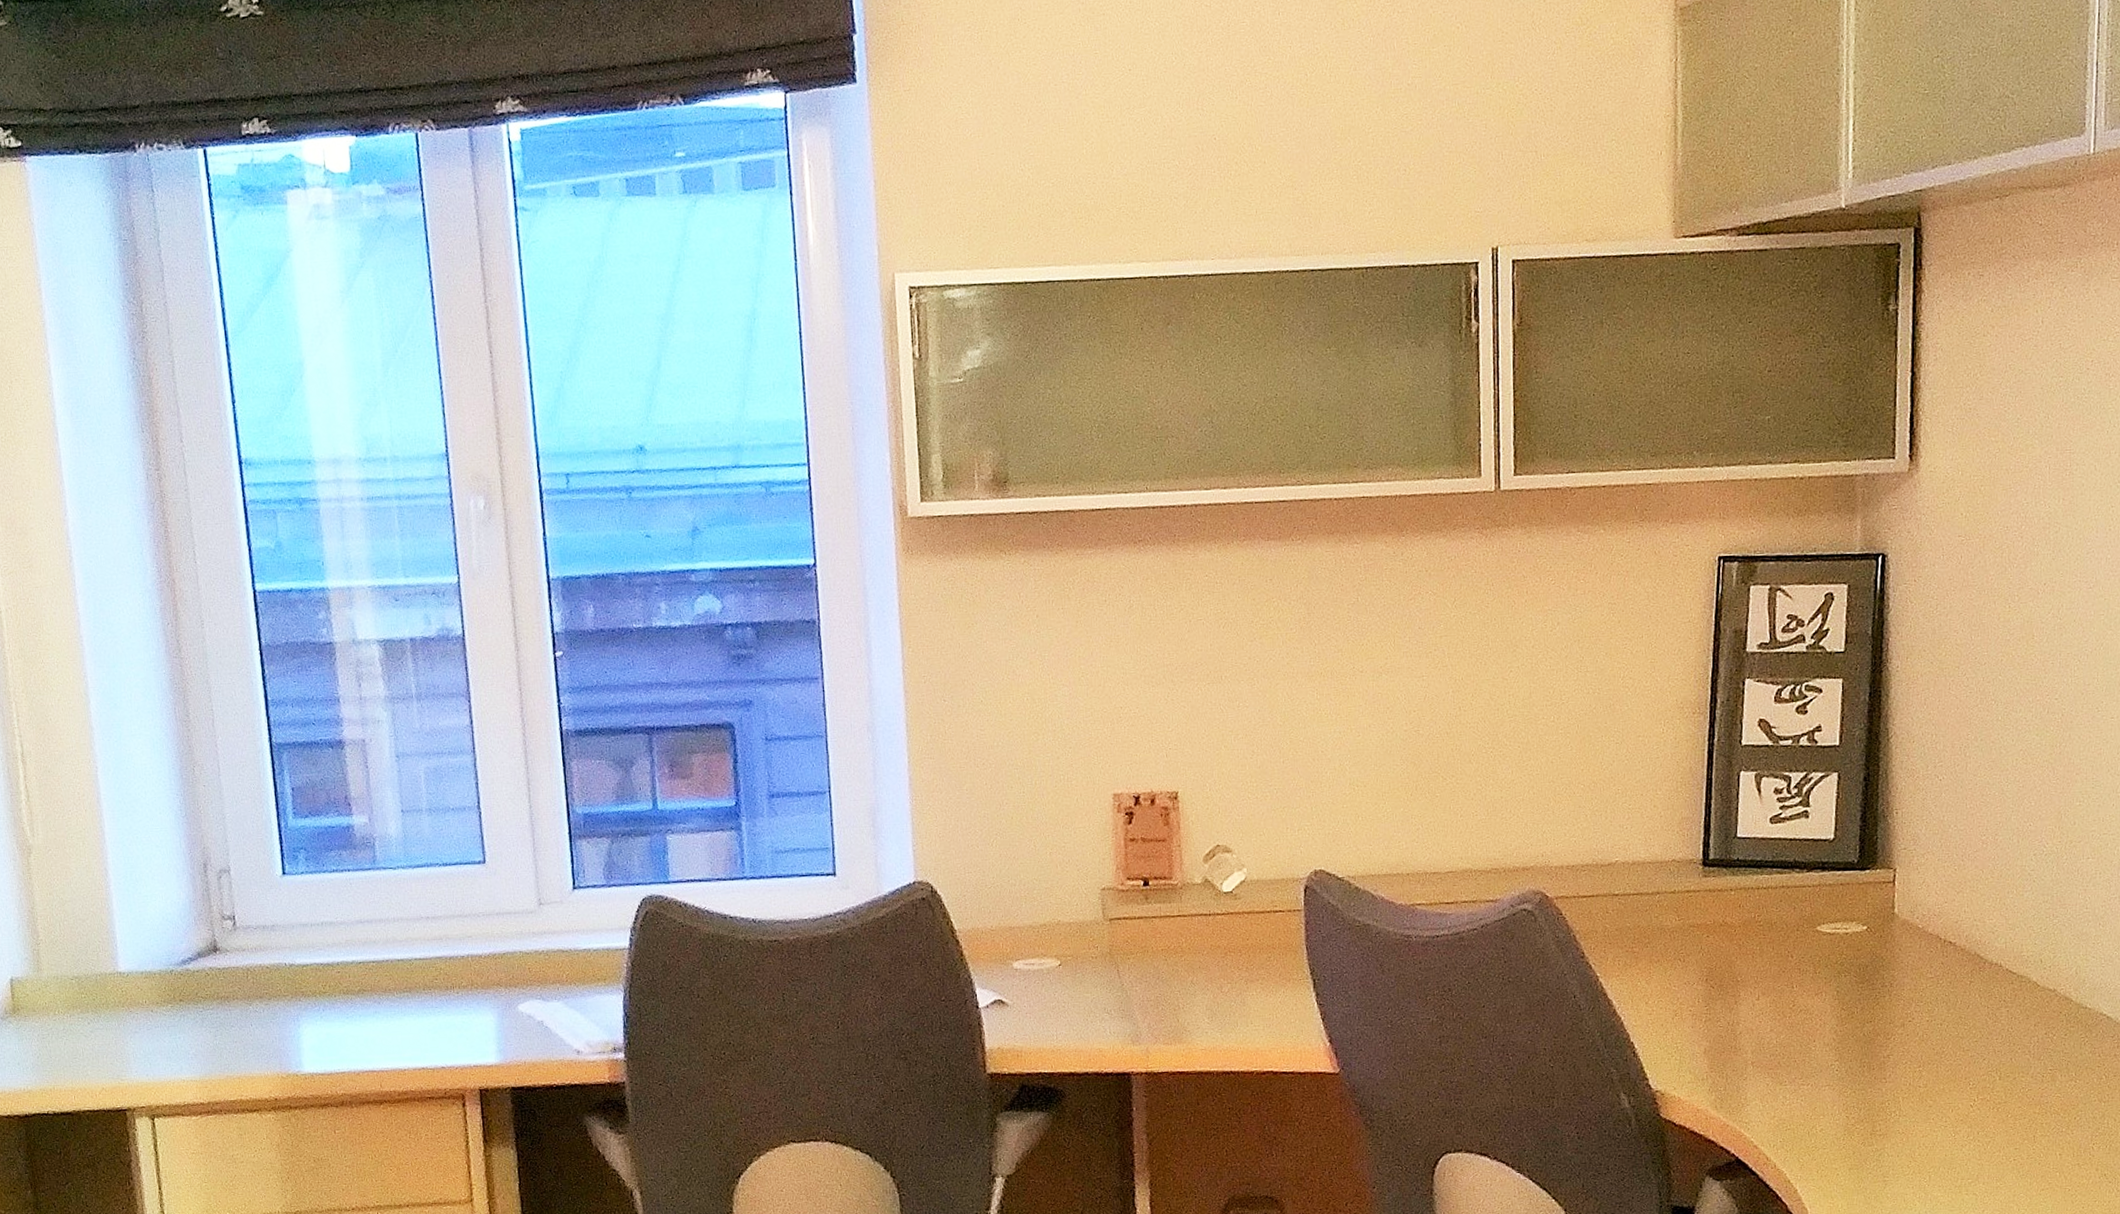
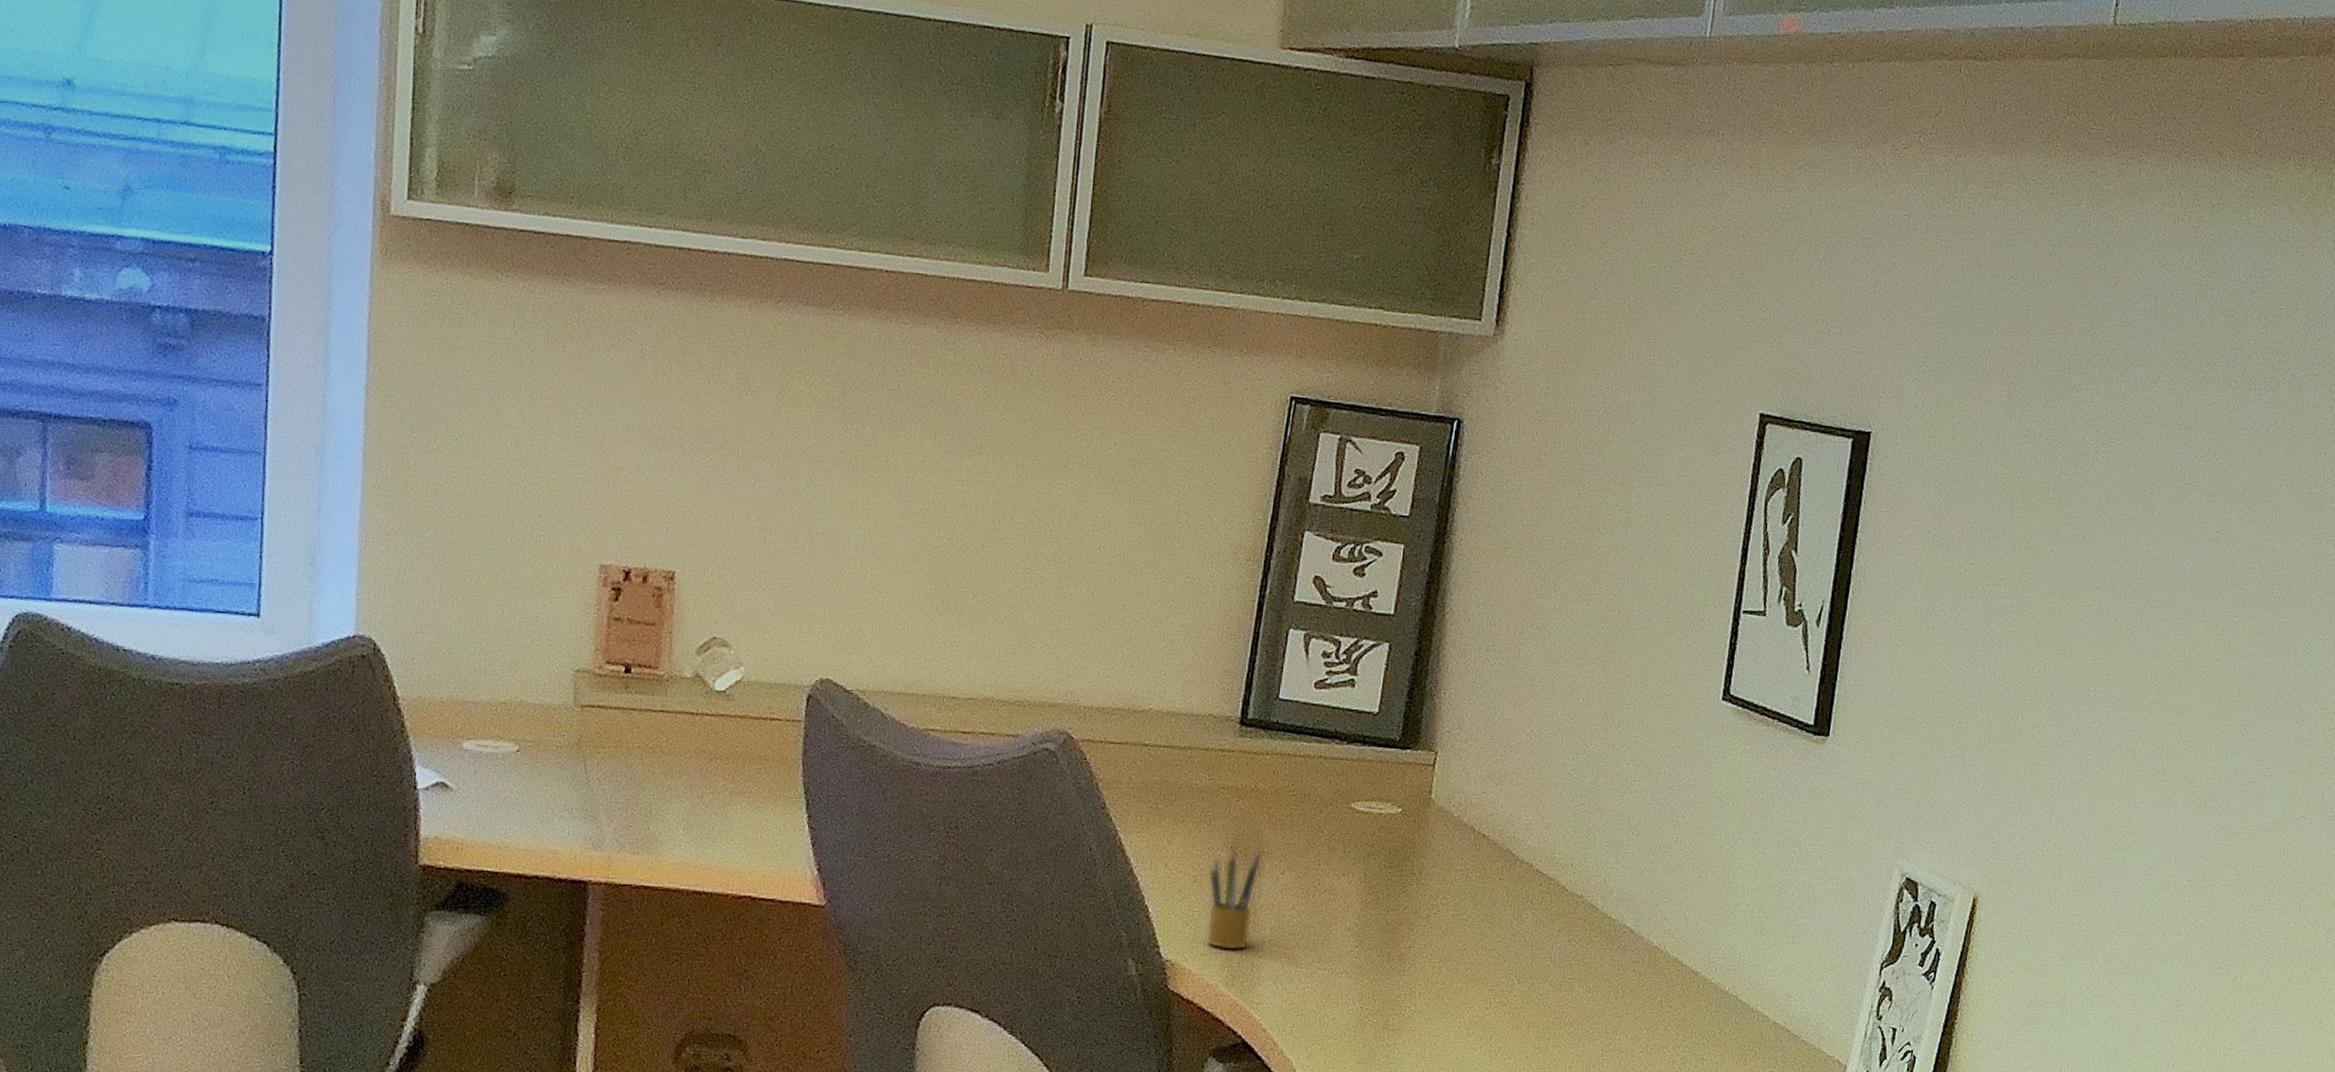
pencil box: none [1686,979,1737,1076] -> present [1205,846,1262,951]

